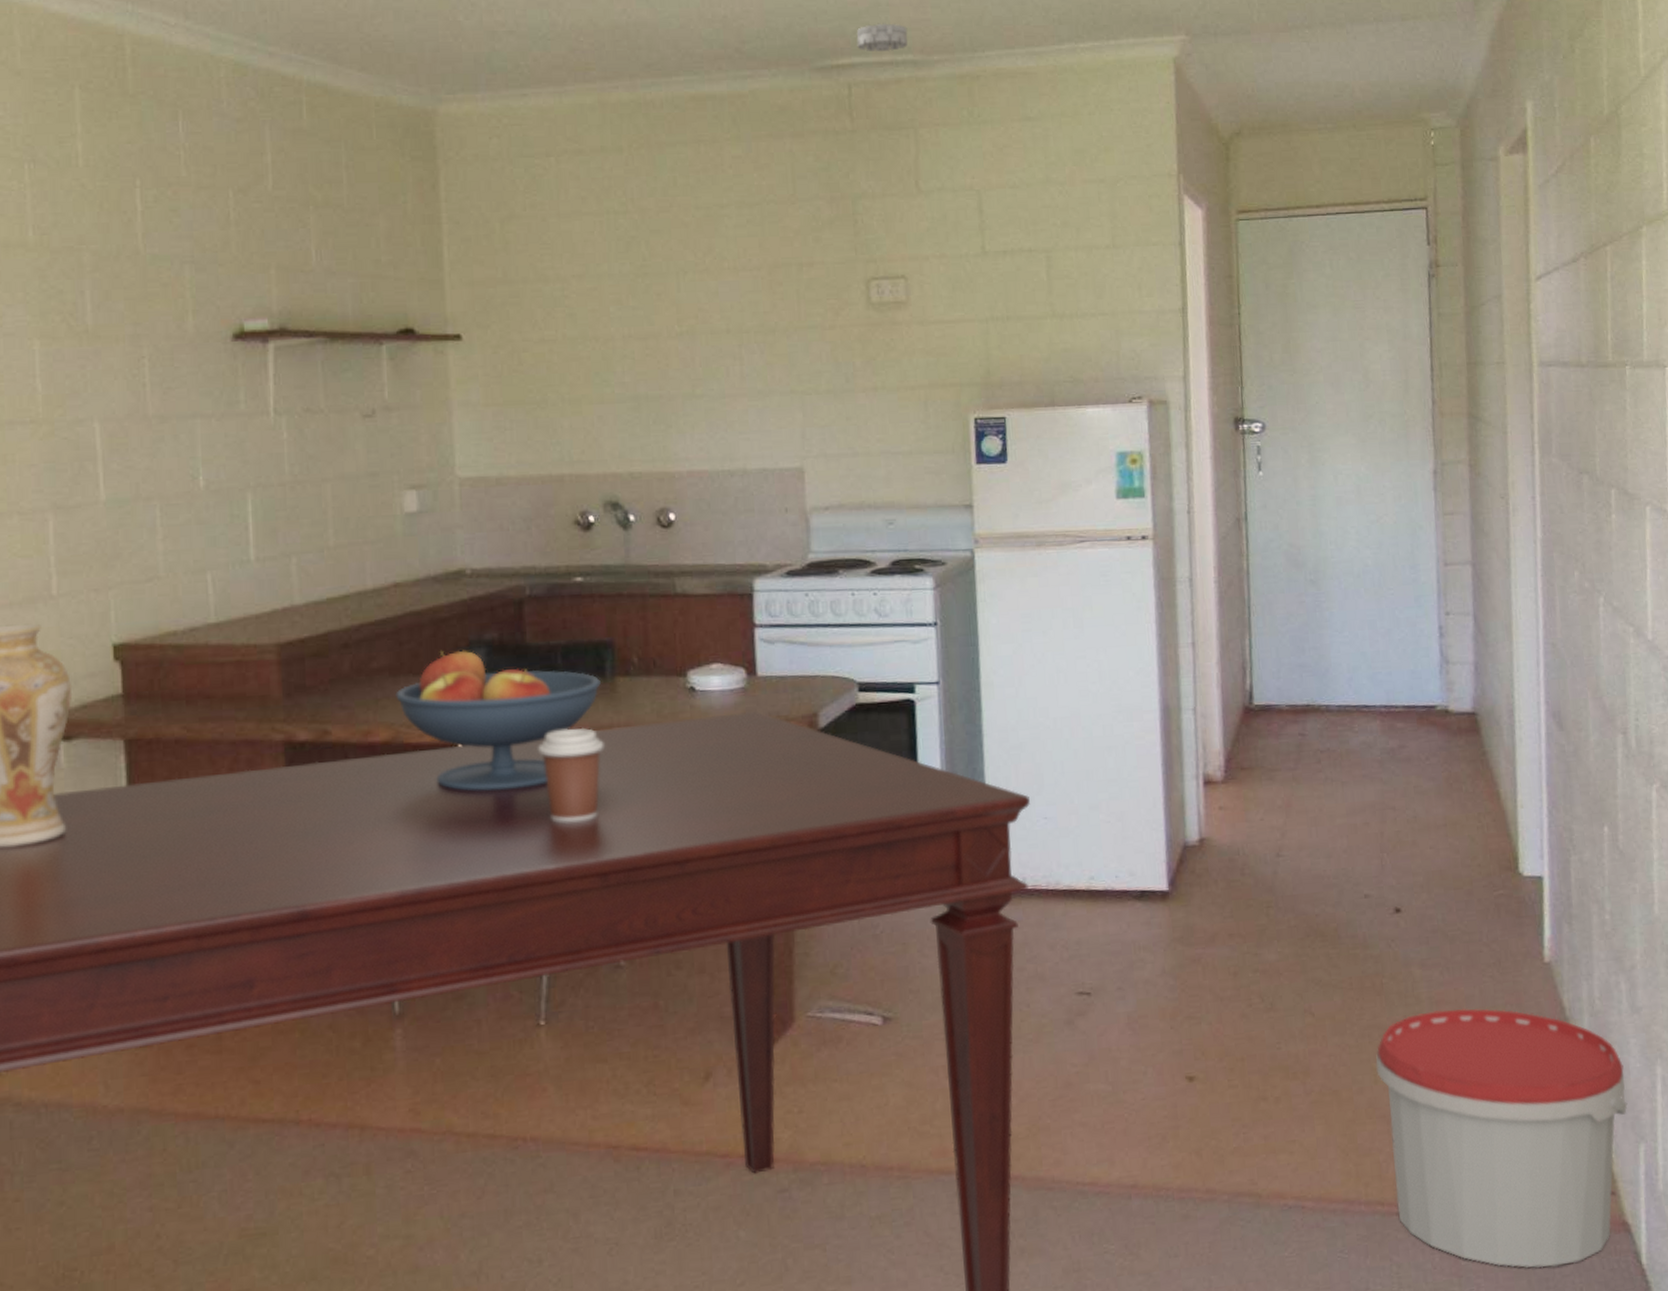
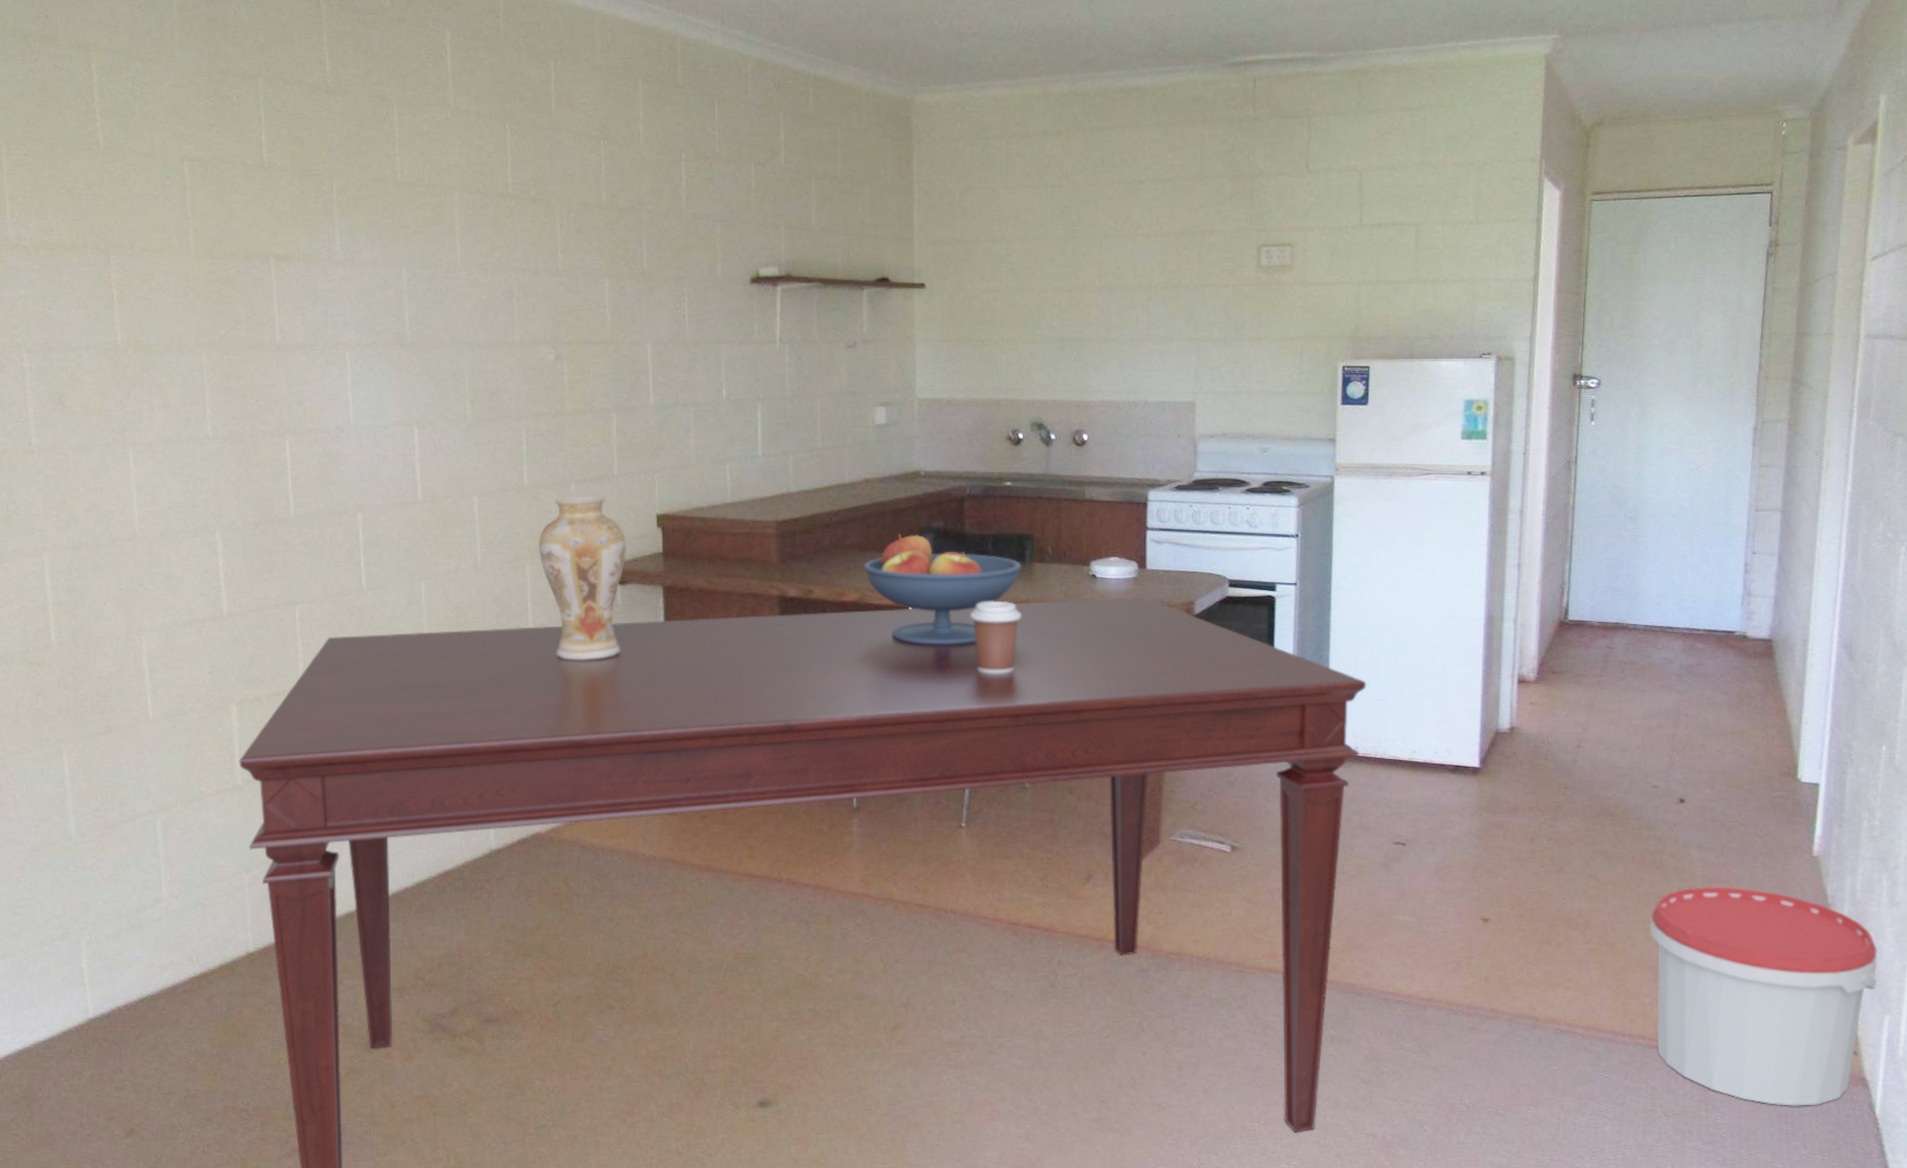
smoke detector: present [856,23,908,51] -> none [1263,25,1308,50]

